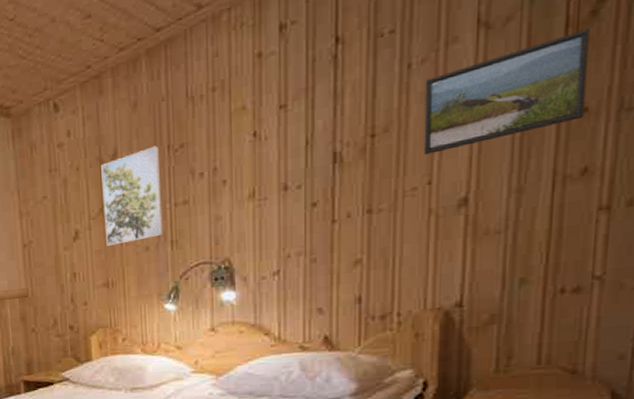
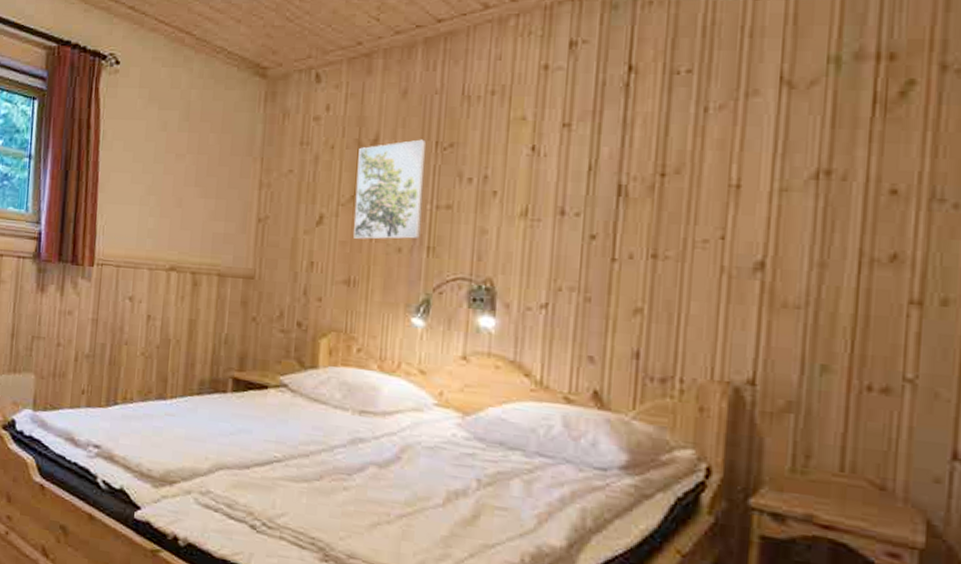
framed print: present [423,28,590,155] -> none [717,108,899,207]

